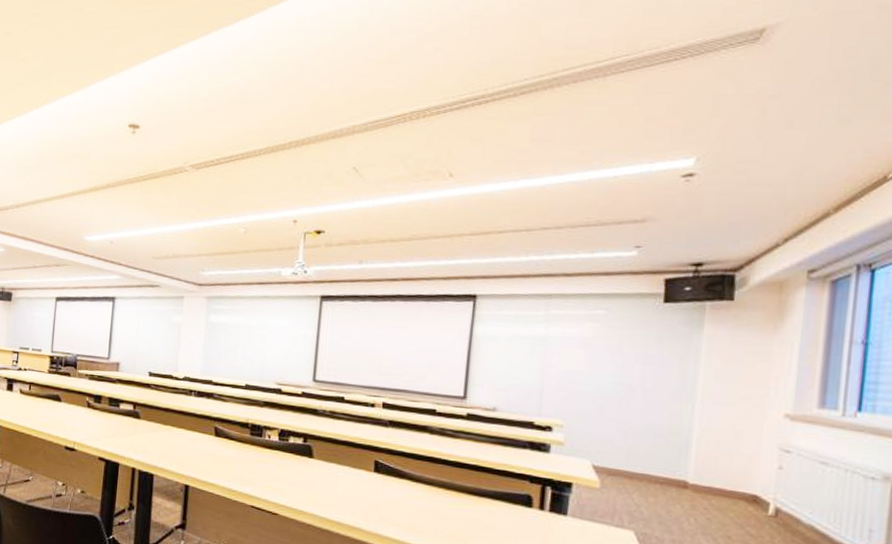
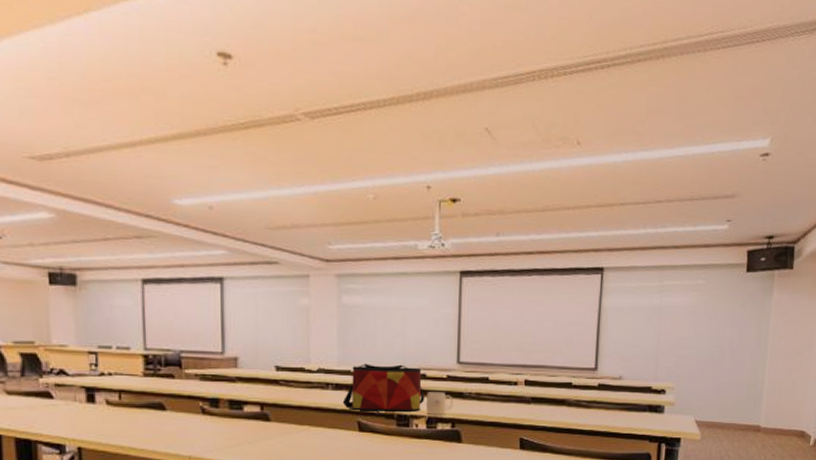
bag: none [202,375,280,424] -> present [342,363,425,412]
mug: none [279,406,307,429] -> present [425,392,453,415]

